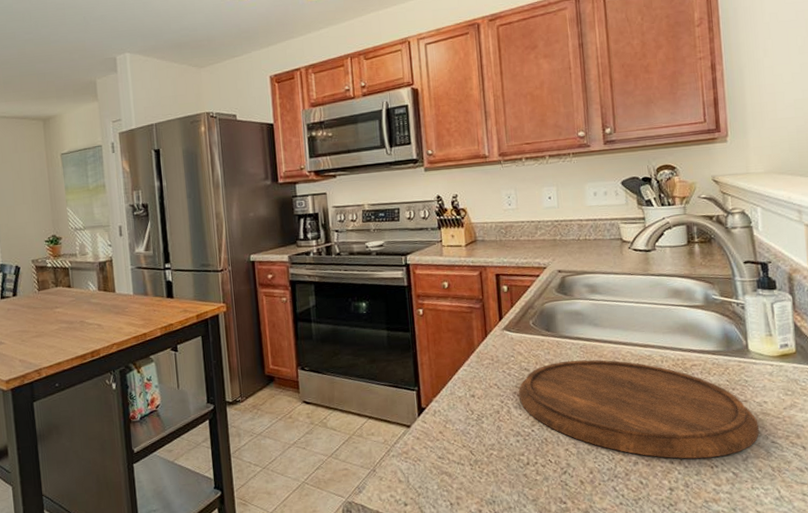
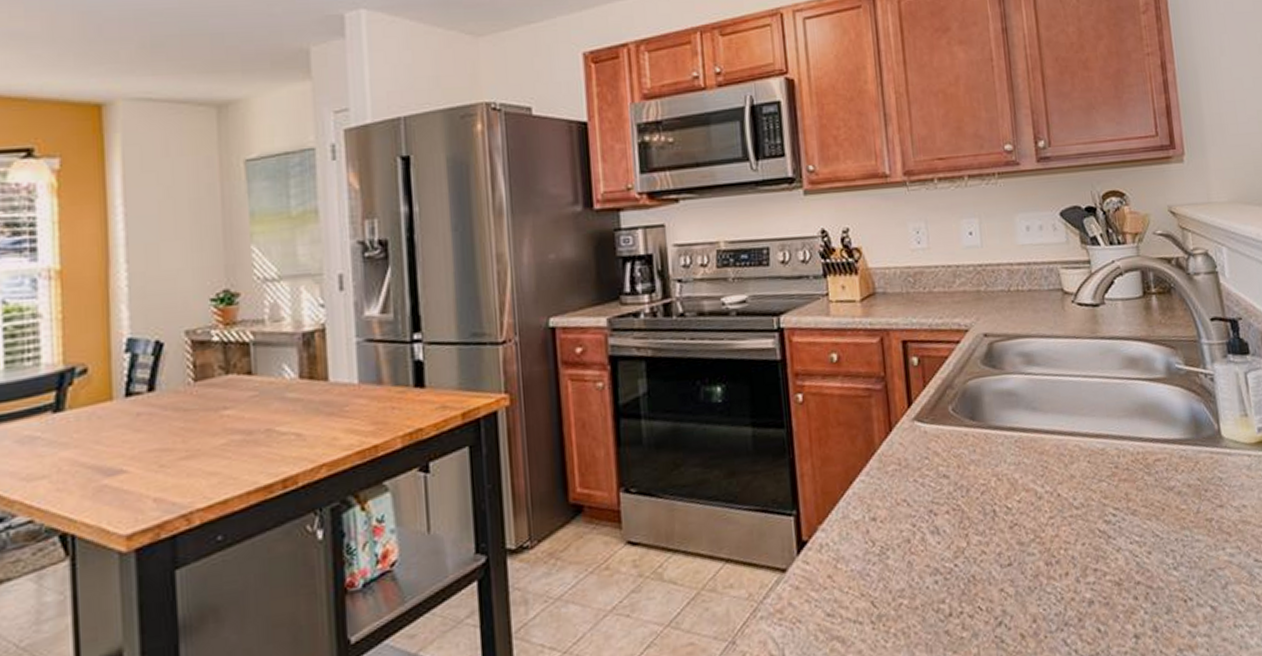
cutting board: present [518,359,759,459] -> none [935,457,1239,593]

